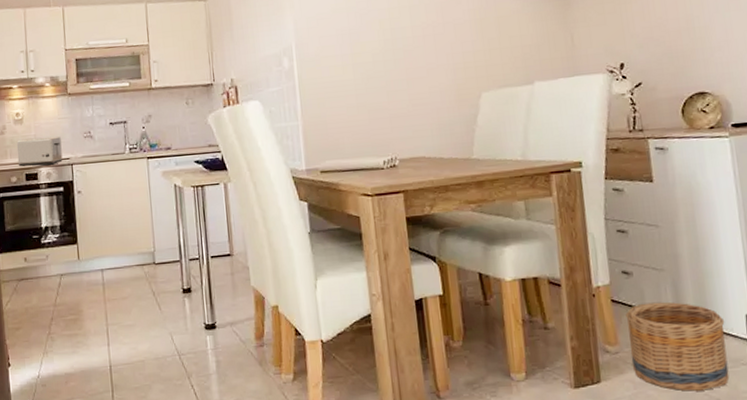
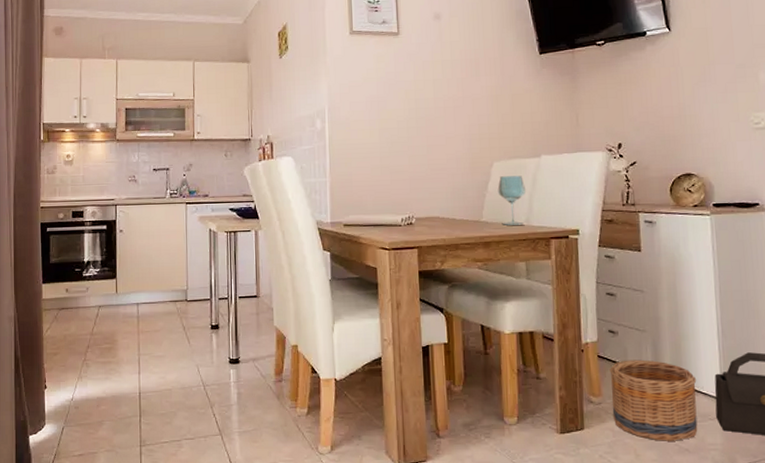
toaster: present [16,137,63,167] -> none [65,178,108,205]
wine glass: none [488,106,521,162] -> present [497,175,526,225]

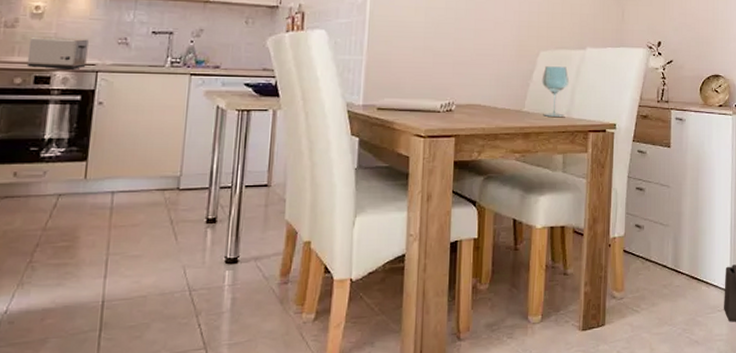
toaster: none [65,178,108,205] -> present [27,36,89,69]
basket: present [609,359,698,441] -> none [632,254,710,334]

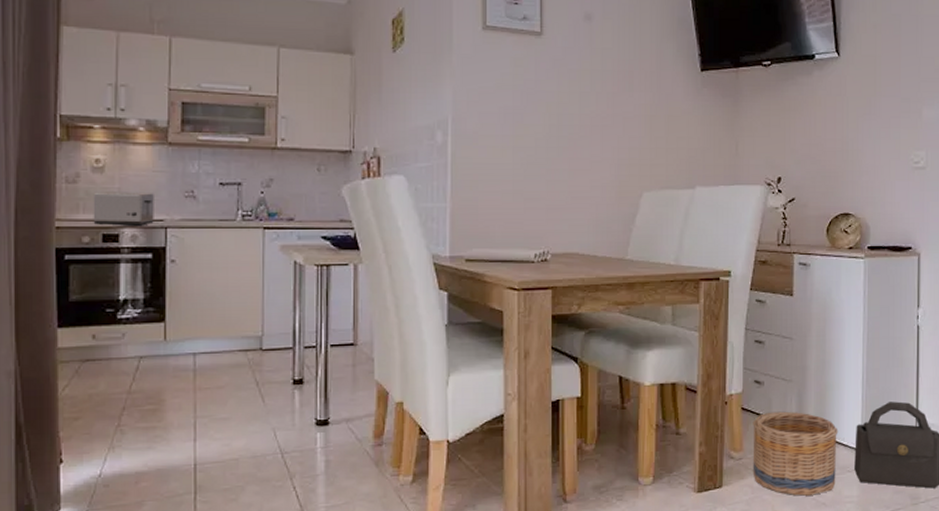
wine glass: present [541,66,569,117] -> none [646,209,676,265]
basket: none [632,254,710,334] -> present [752,411,838,496]

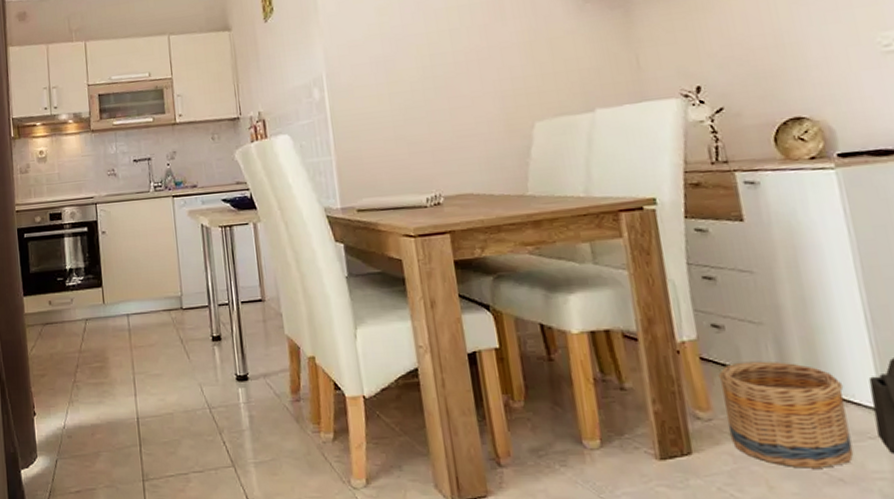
toaster: present [93,192,154,226] -> none [40,175,86,206]

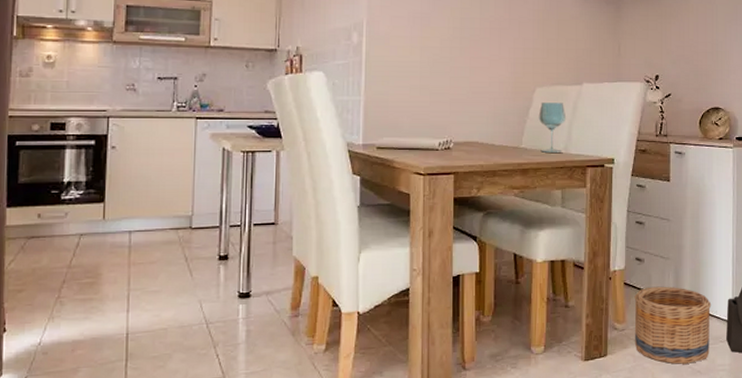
wine glass: none [543,136,584,199] -> present [538,103,566,153]

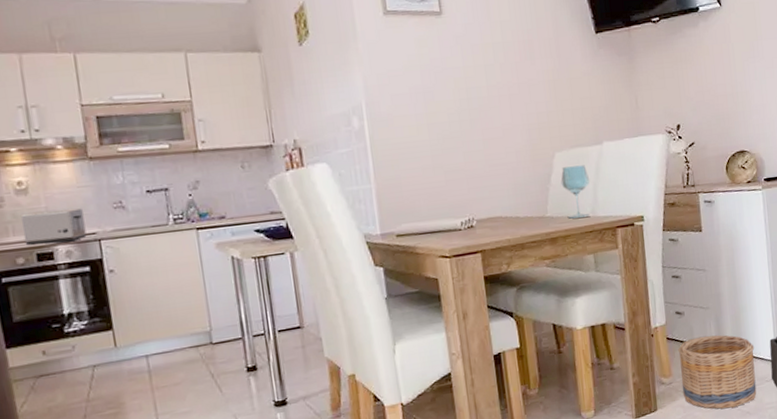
toaster: none [43,84,99,116] -> present [20,208,87,246]

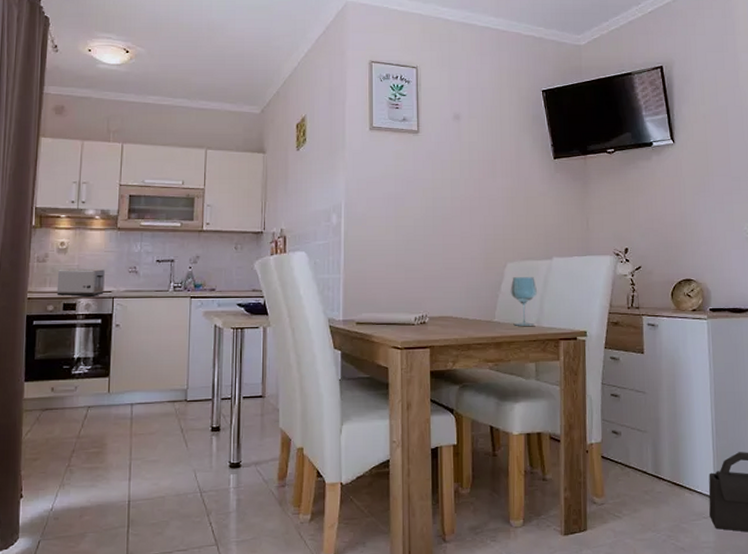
basket: present [678,335,757,409] -> none [612,460,693,541]

